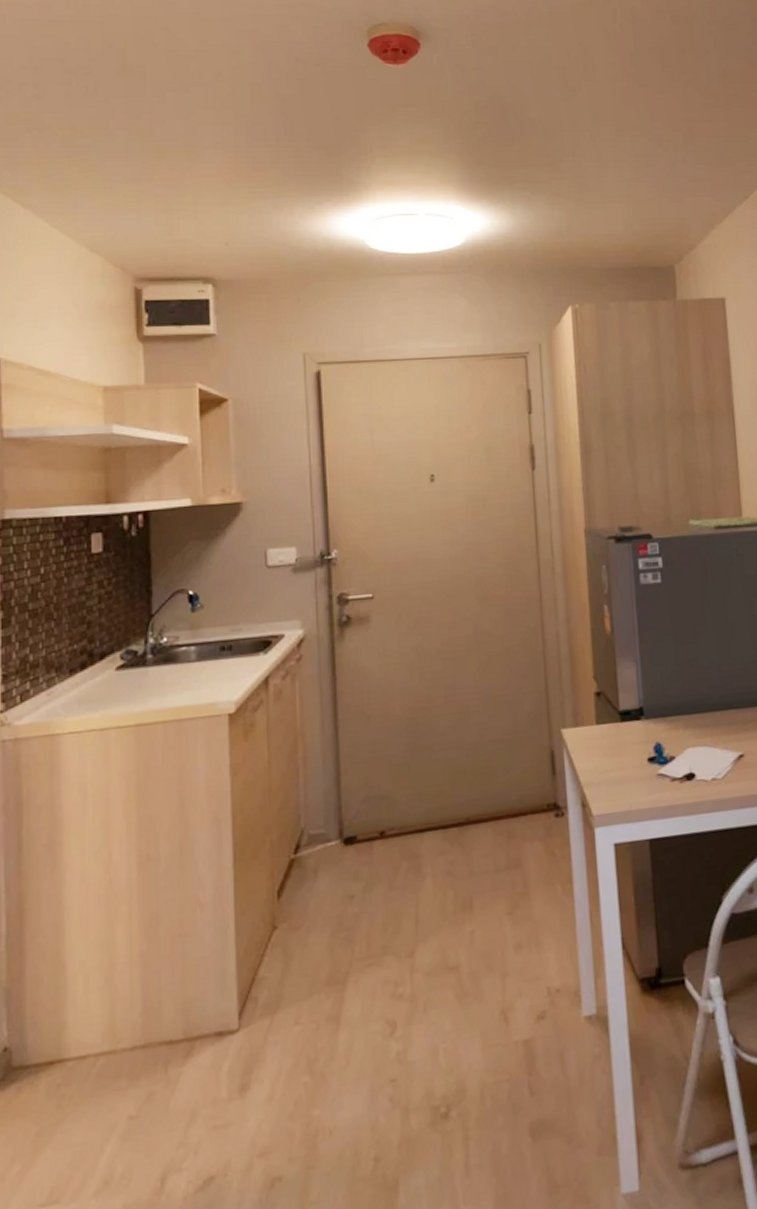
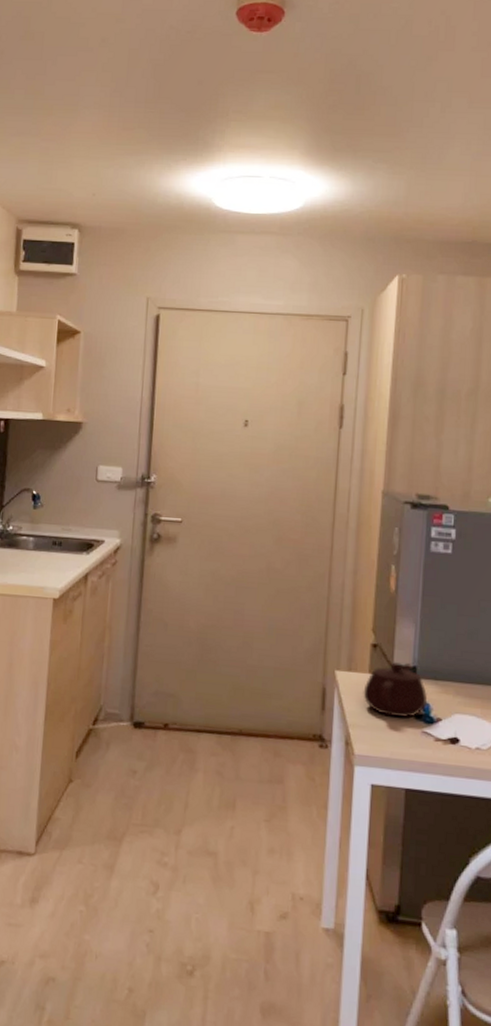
teapot: none [593,705,659,767] -> present [363,662,428,719]

